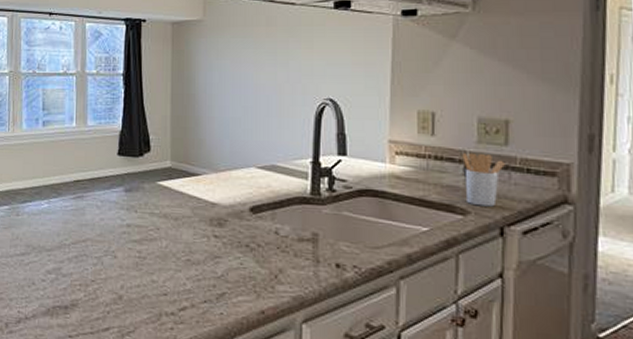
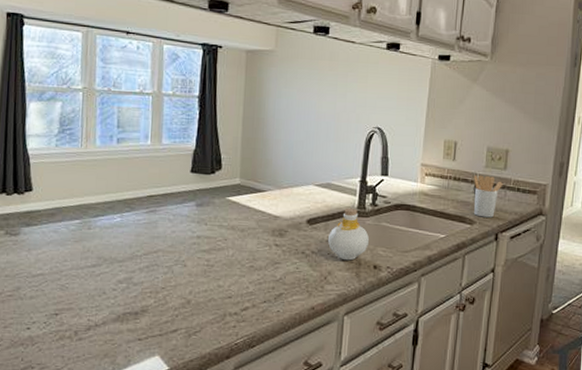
bottle: none [275,194,327,257] -> present [327,208,369,261]

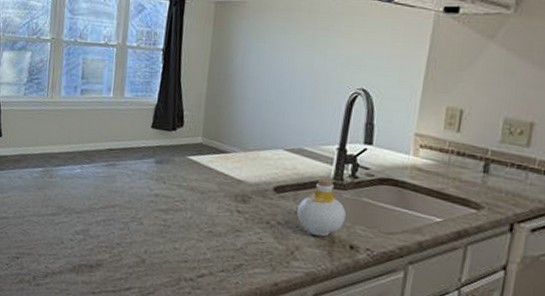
utensil holder: present [473,174,503,218] -> none [482,150,524,204]

